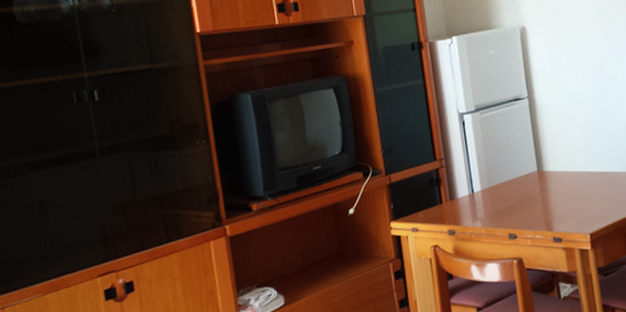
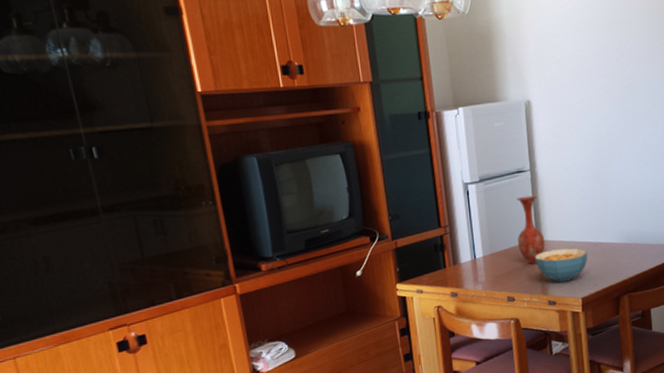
vase: none [515,124,547,198] -> present [517,195,545,264]
cereal bowl: none [536,179,594,217] -> present [534,248,588,282]

